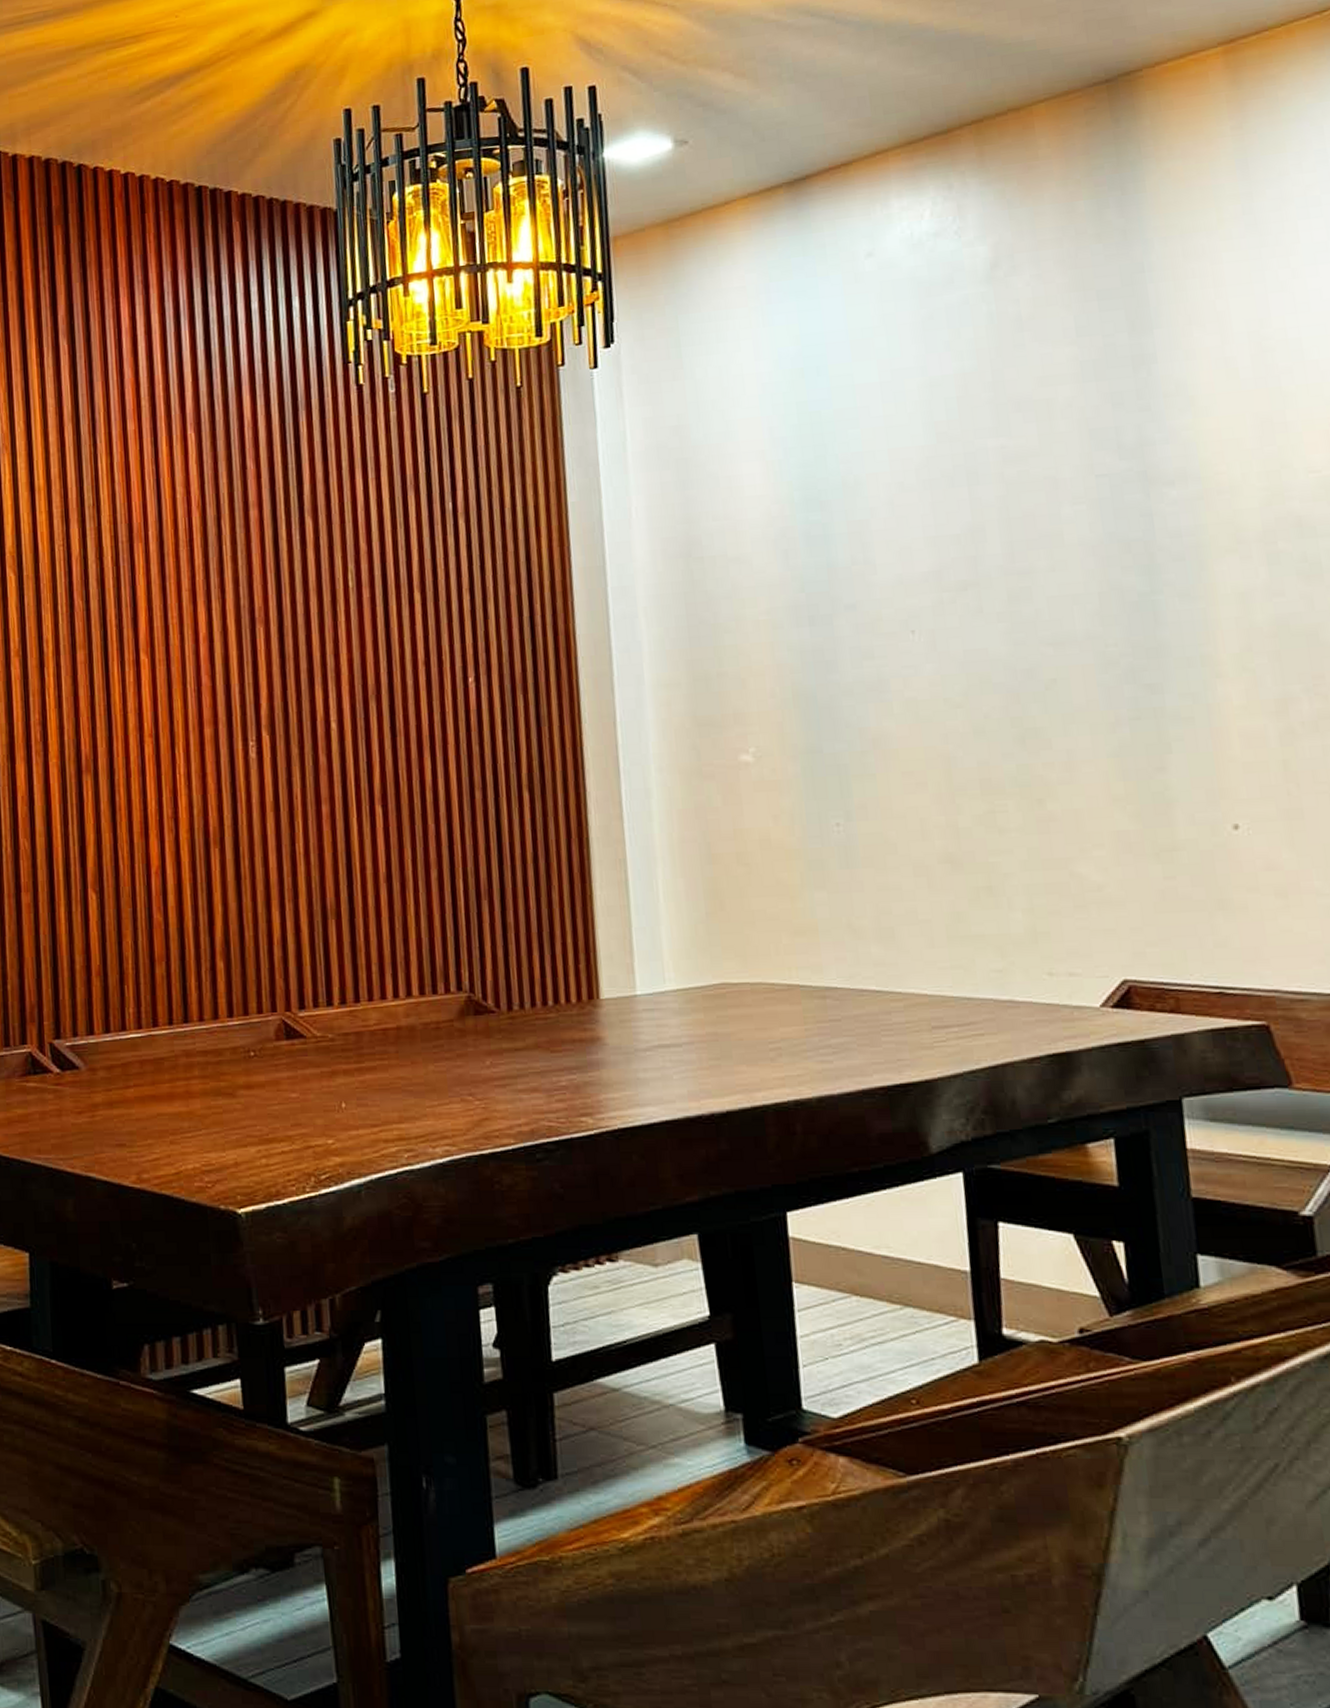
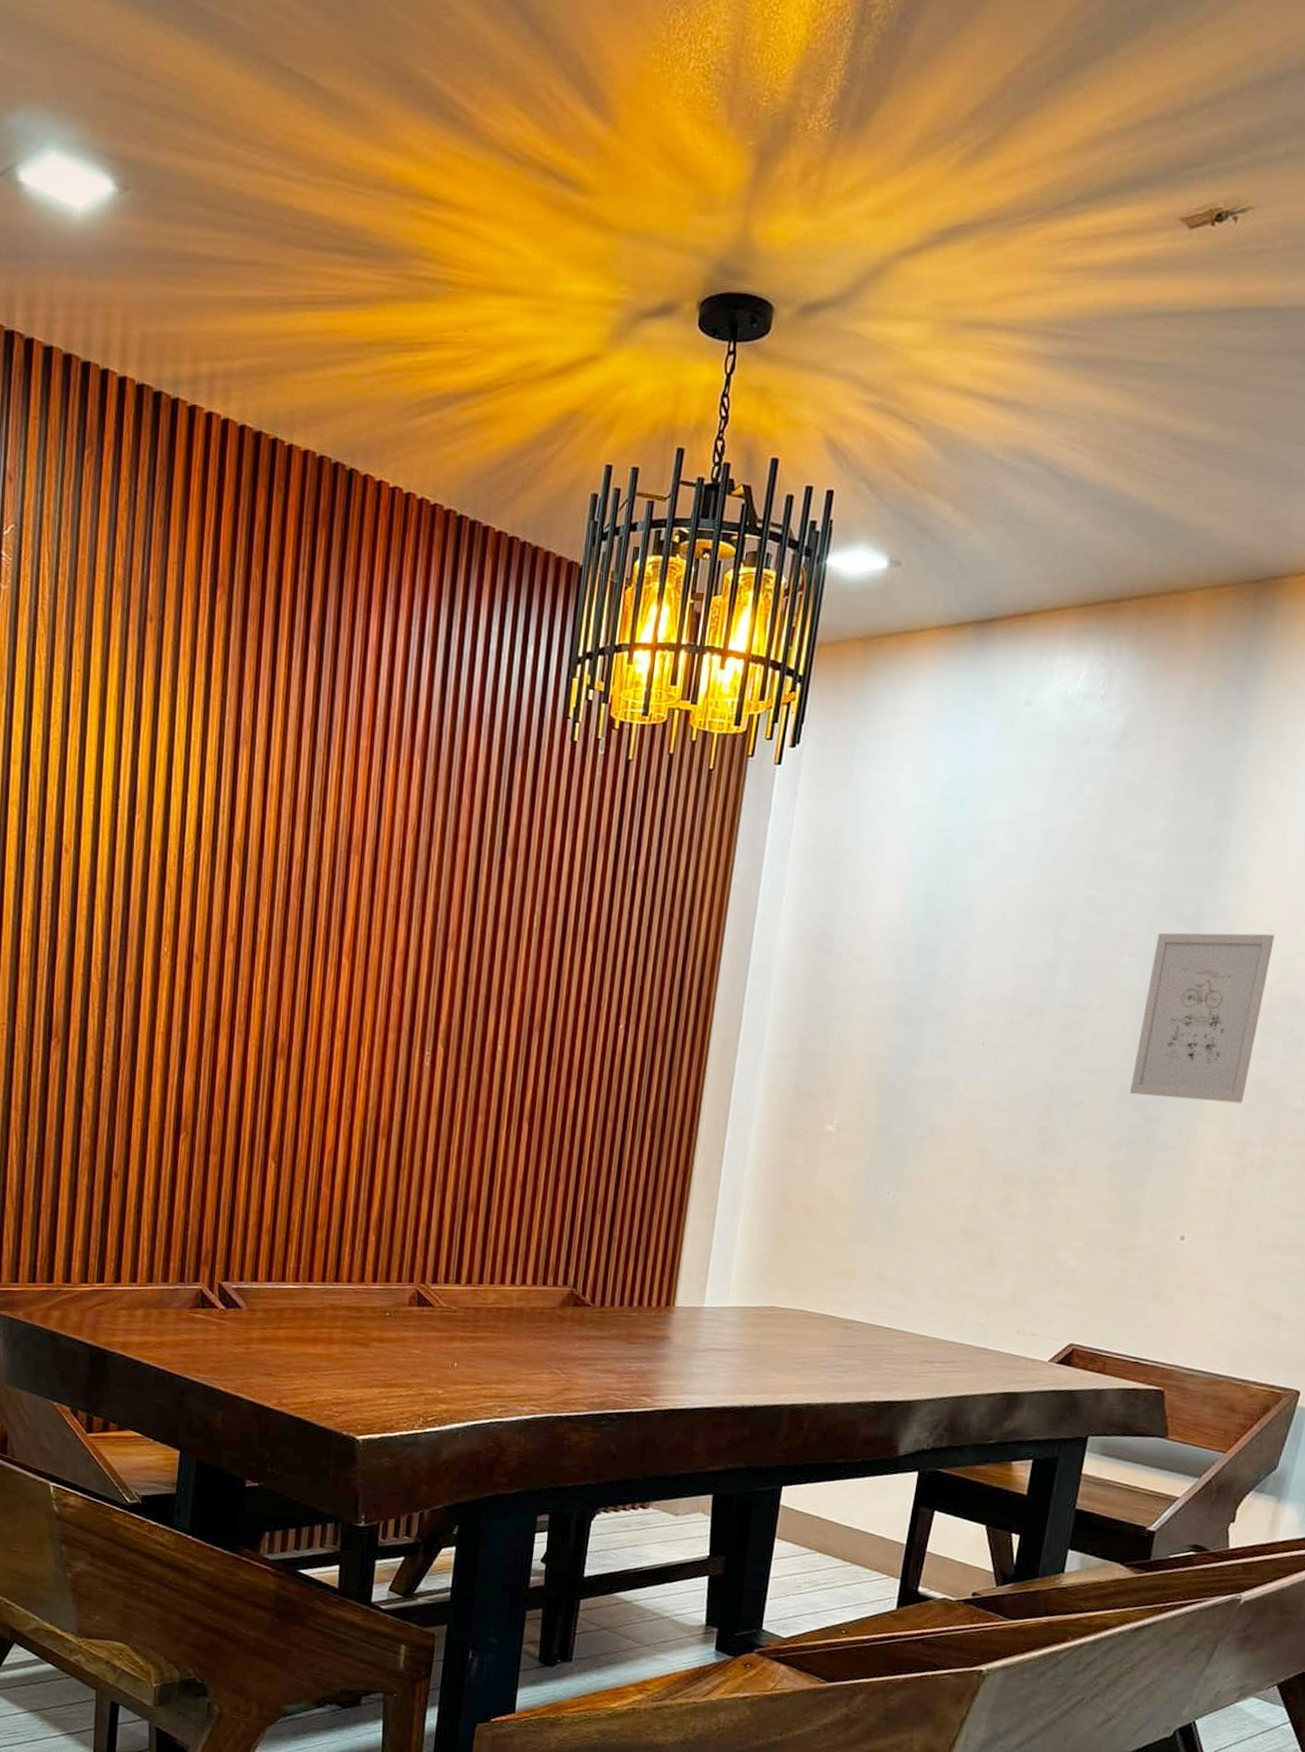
wall art: none [1098,450,1266,663] -> present [1130,932,1275,1103]

